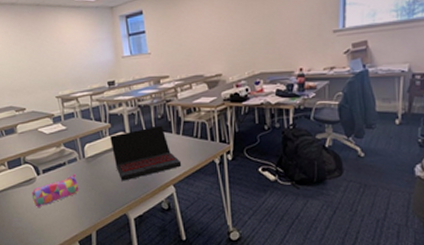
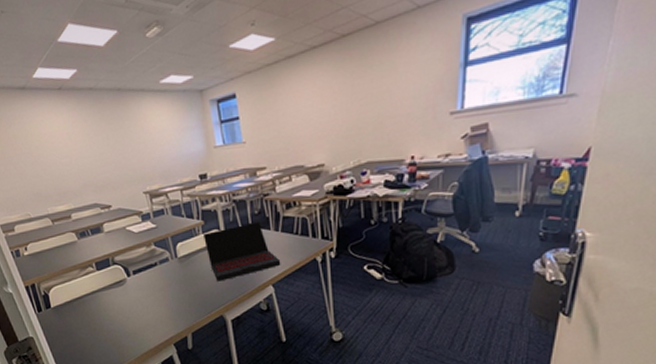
pencil case: present [31,174,79,207] -> none [122,274,173,310]

